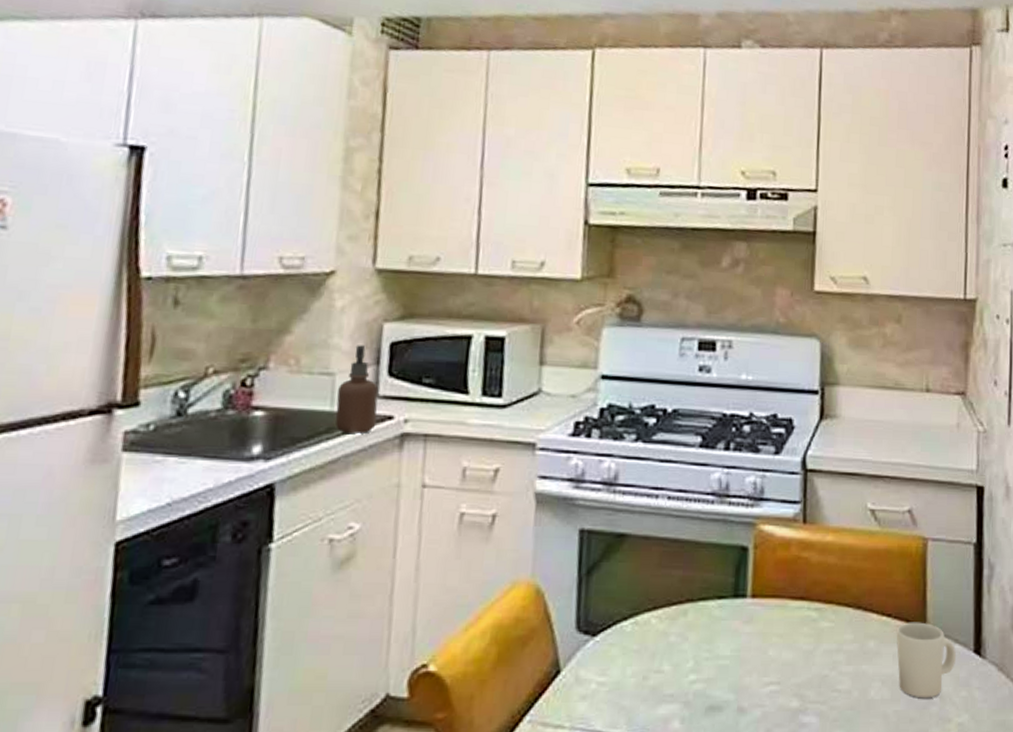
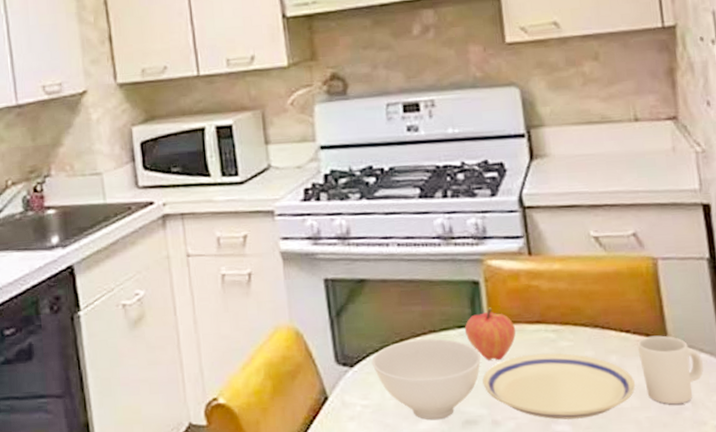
soap dispenser: present [335,345,379,435] -> none [107,147,142,221]
bowl: none [617,609,738,704] -> present [371,338,482,420]
fruit: none [724,577,778,639] -> present [464,307,517,361]
plate: none [734,634,888,710] -> present [482,353,635,420]

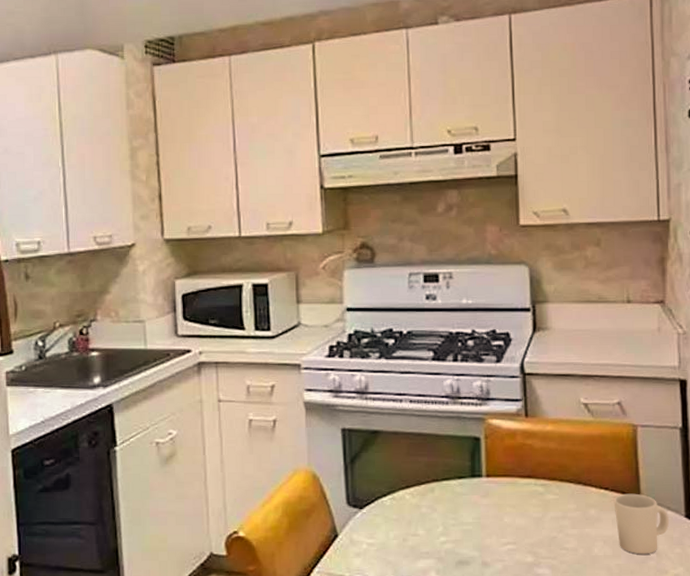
bowl: present [371,338,482,420] -> none [379,487,477,560]
fruit: present [464,307,517,361] -> none [464,461,509,509]
plate: present [482,353,635,420] -> none [476,504,609,564]

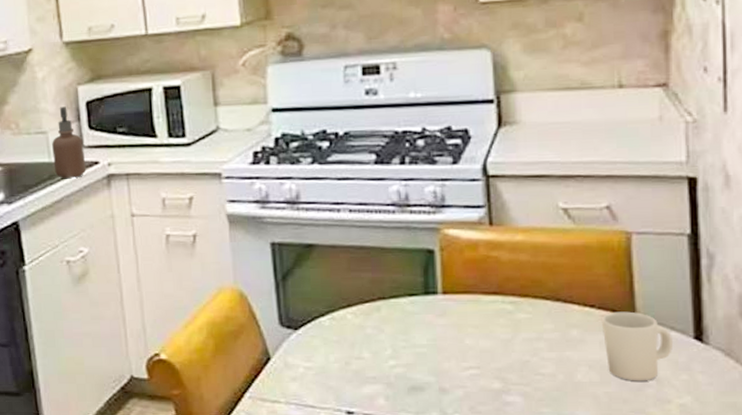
soap dispenser: none [149,298,179,365] -> present [52,106,86,179]

